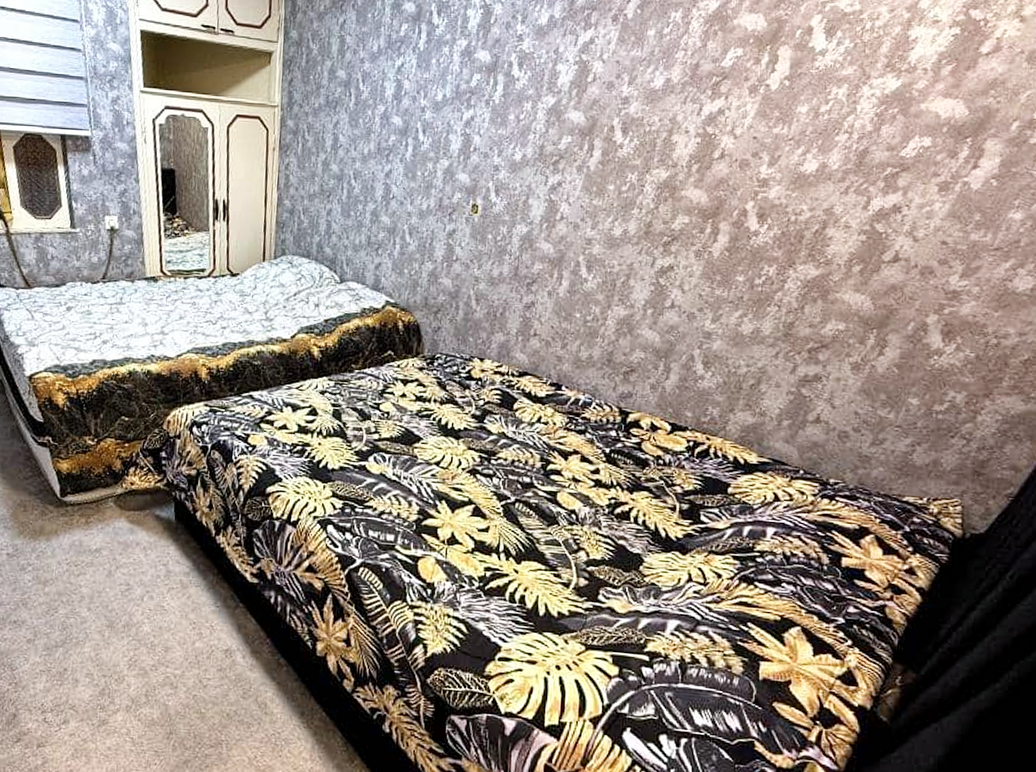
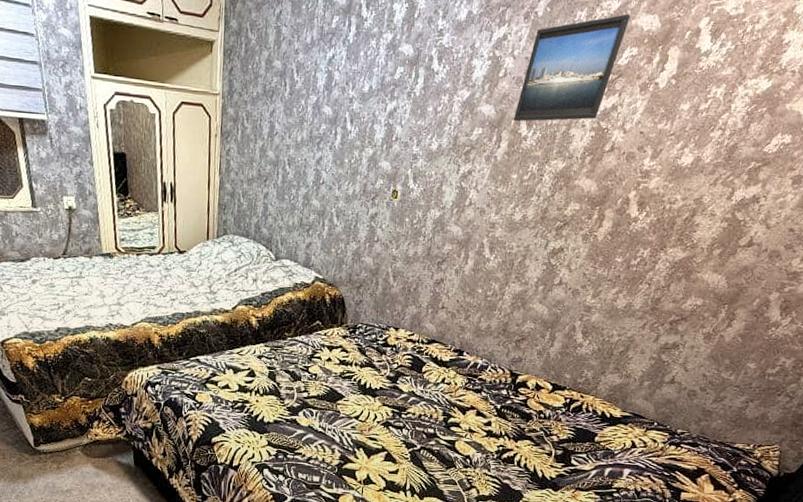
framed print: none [607,13,731,129] -> present [514,14,630,122]

